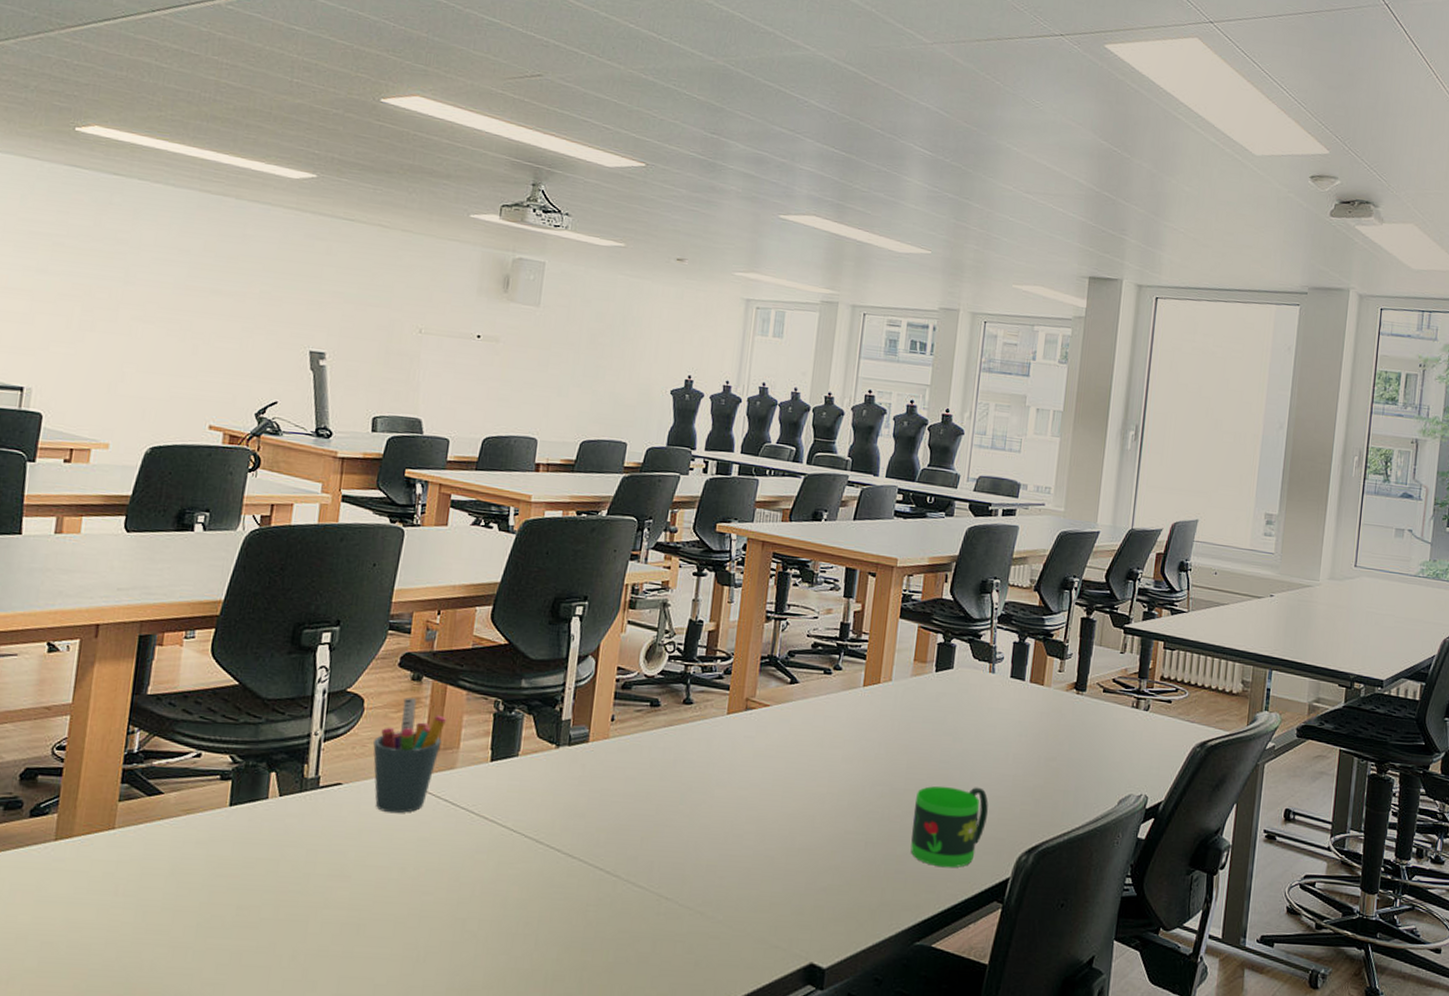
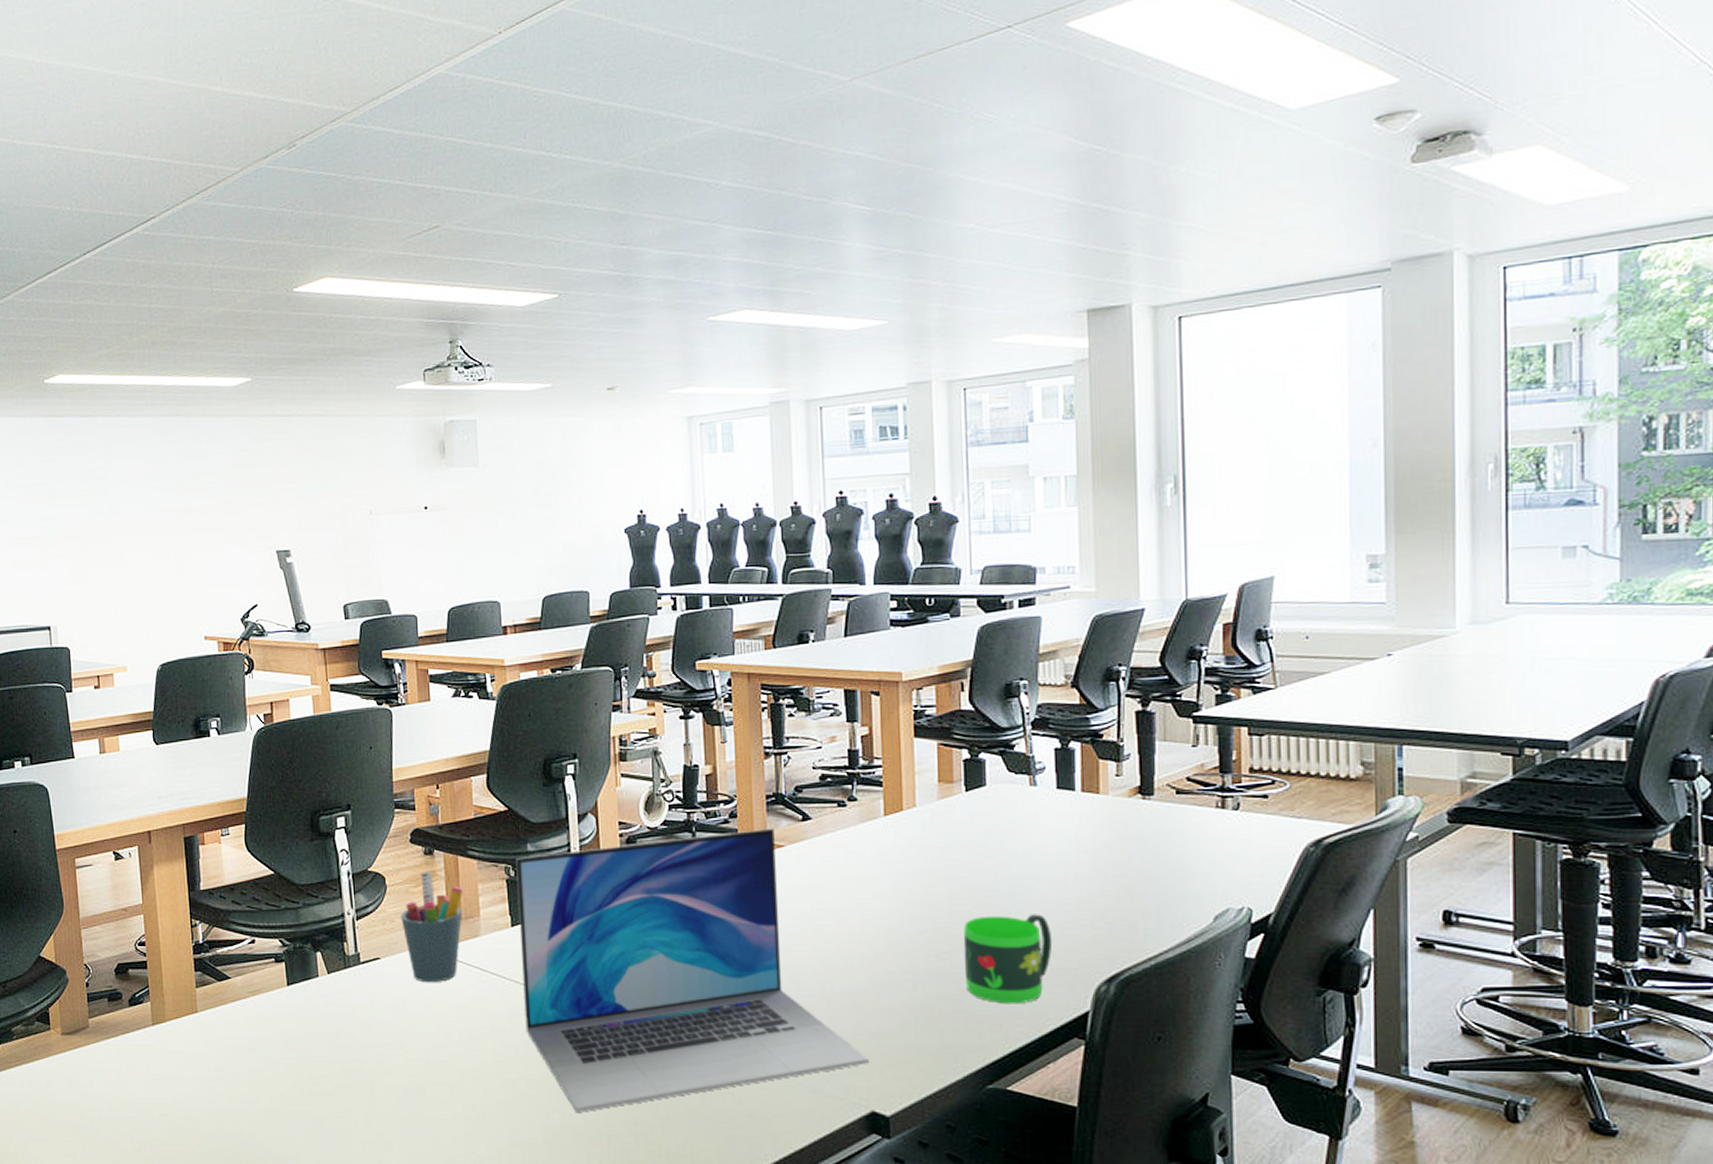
laptop: none [486,687,816,956] -> present [515,828,869,1112]

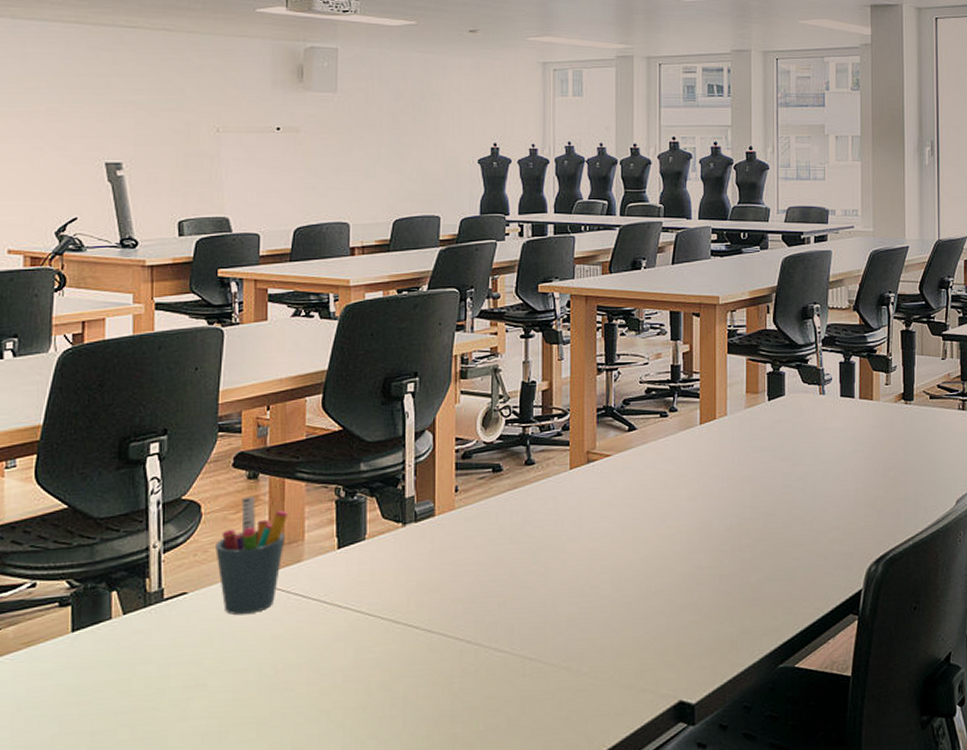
laptop: present [515,828,869,1112] -> none [345,439,679,737]
mug: present [963,914,1052,1004] -> none [762,506,834,589]

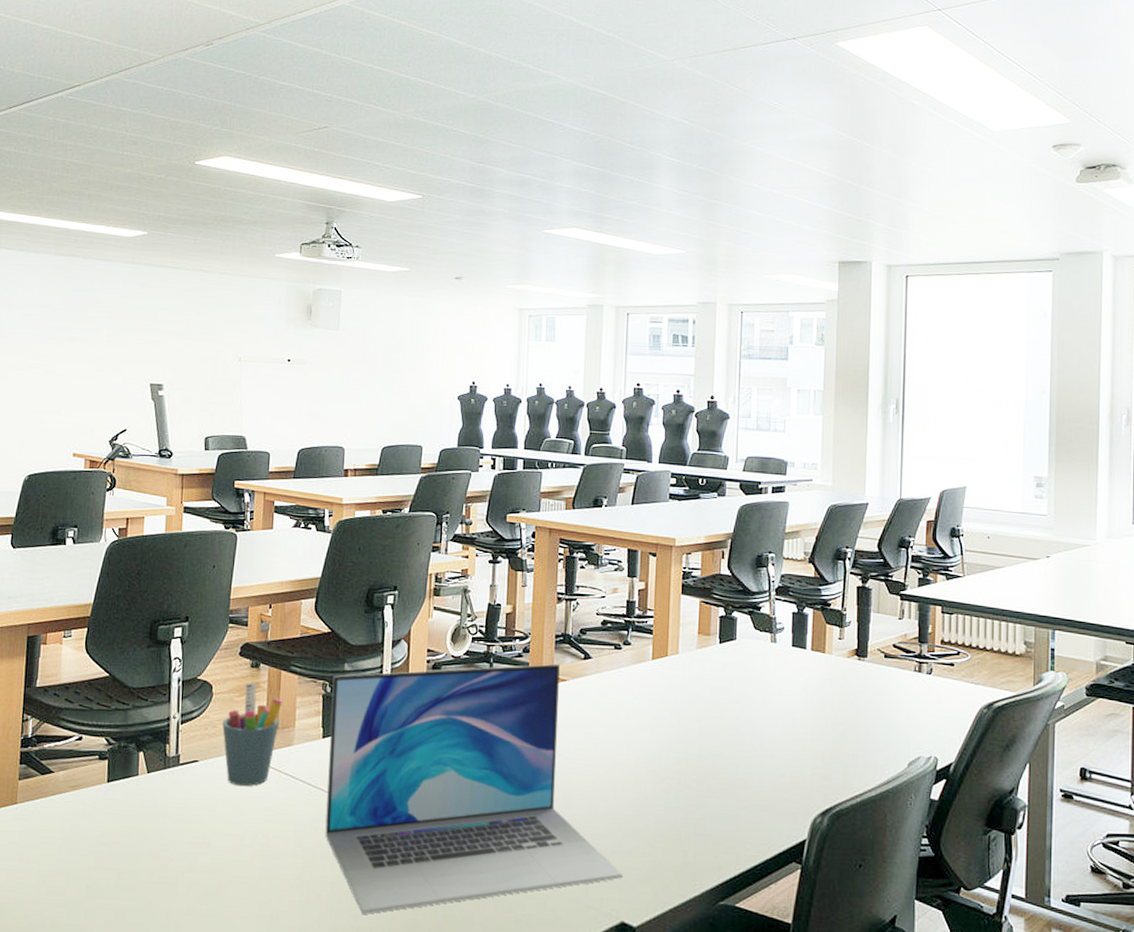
laptop: none [345,439,679,737] -> present [325,663,623,914]

